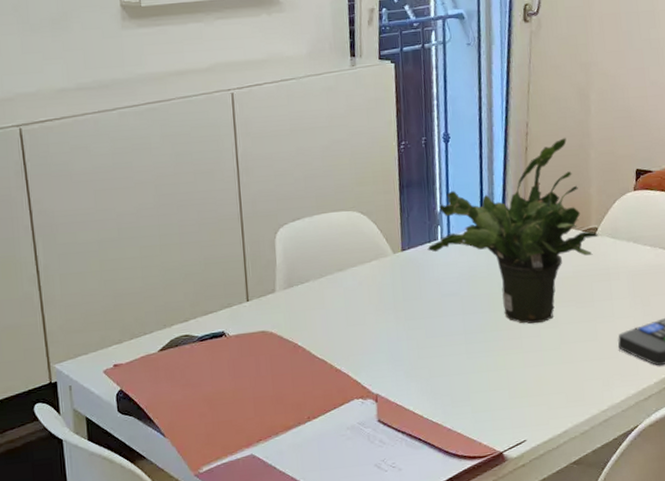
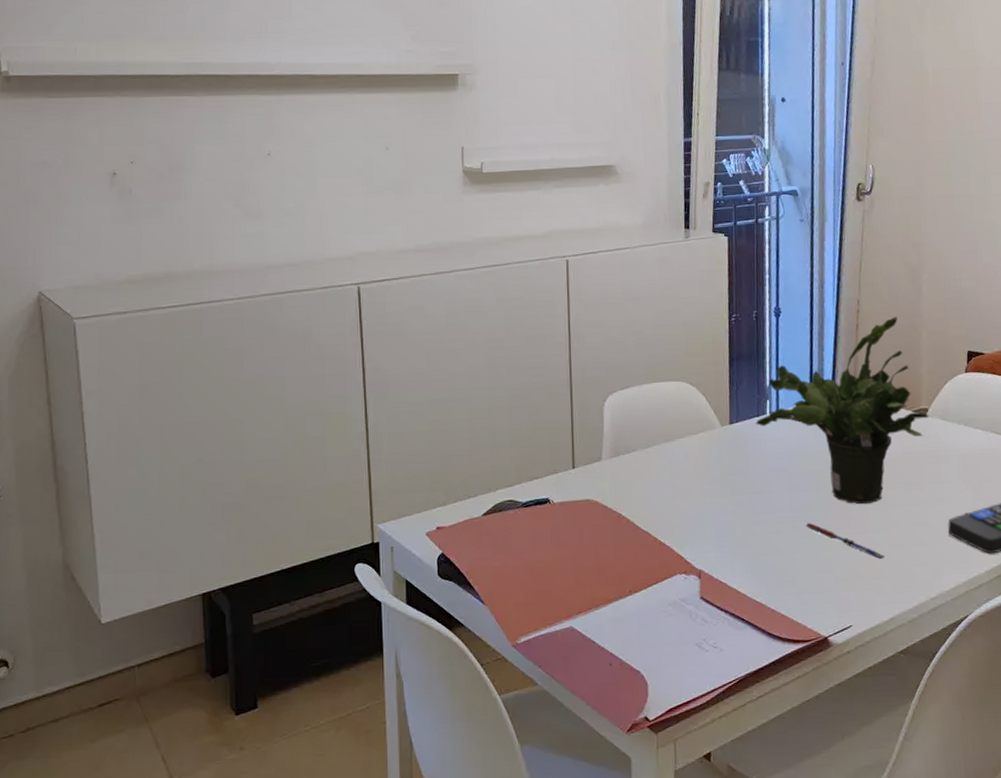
pen: none [479,343,556,375] -> present [805,522,884,559]

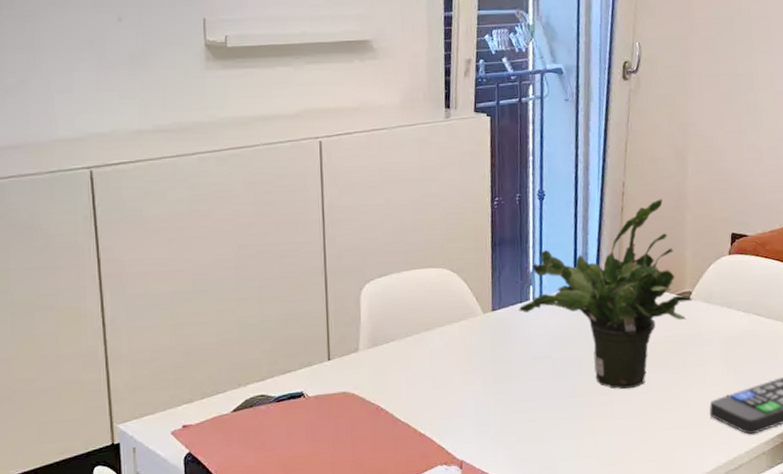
pen: present [805,522,884,559] -> none [568,408,647,443]

